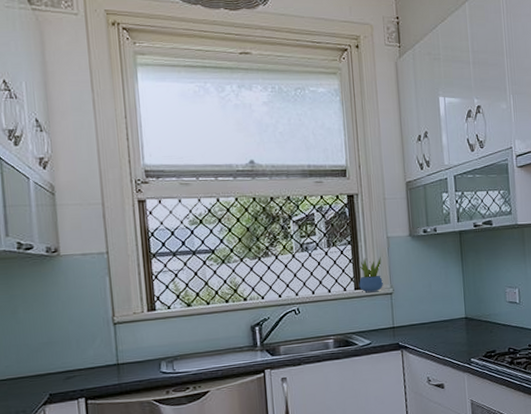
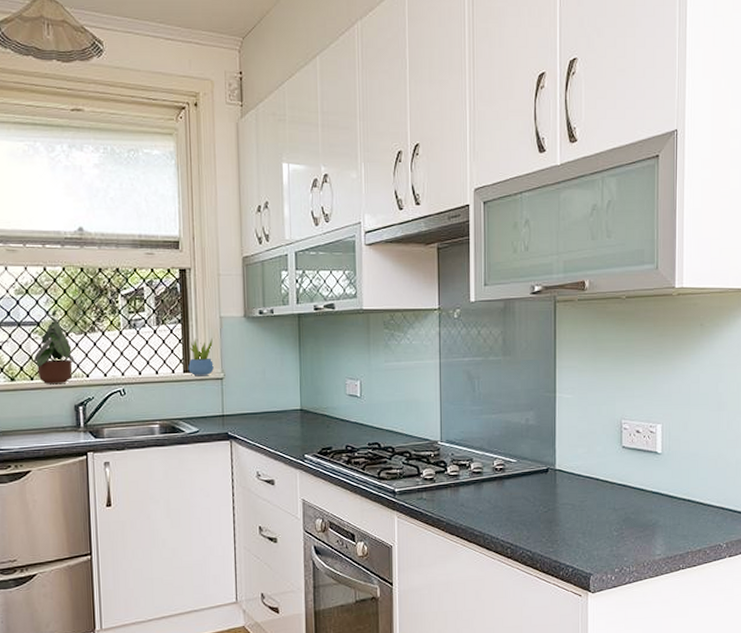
potted plant: none [209,237,250,308] -> present [33,309,75,385]

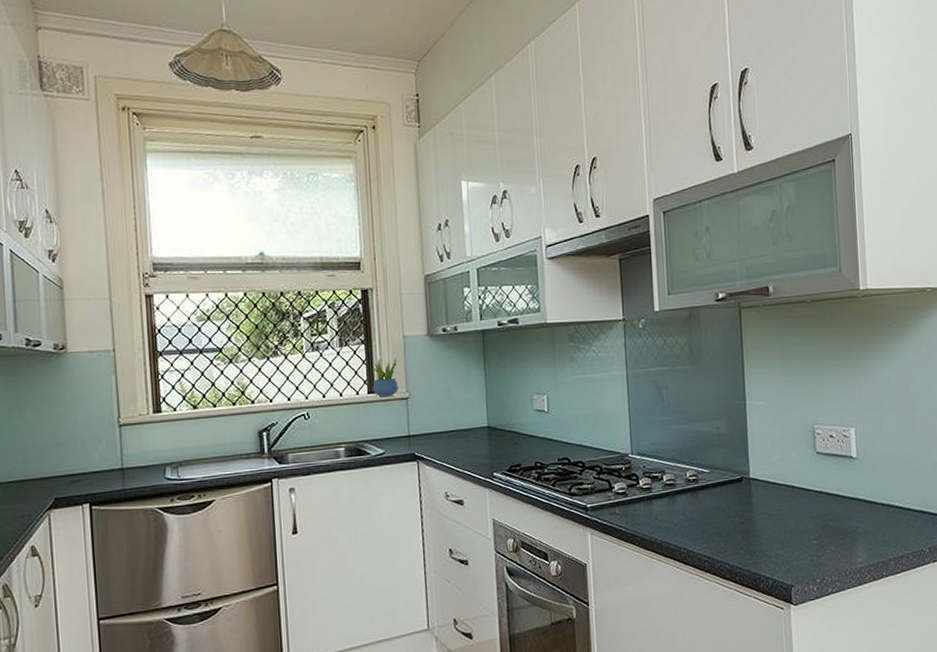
potted plant: present [33,309,75,385] -> none [216,335,258,411]

